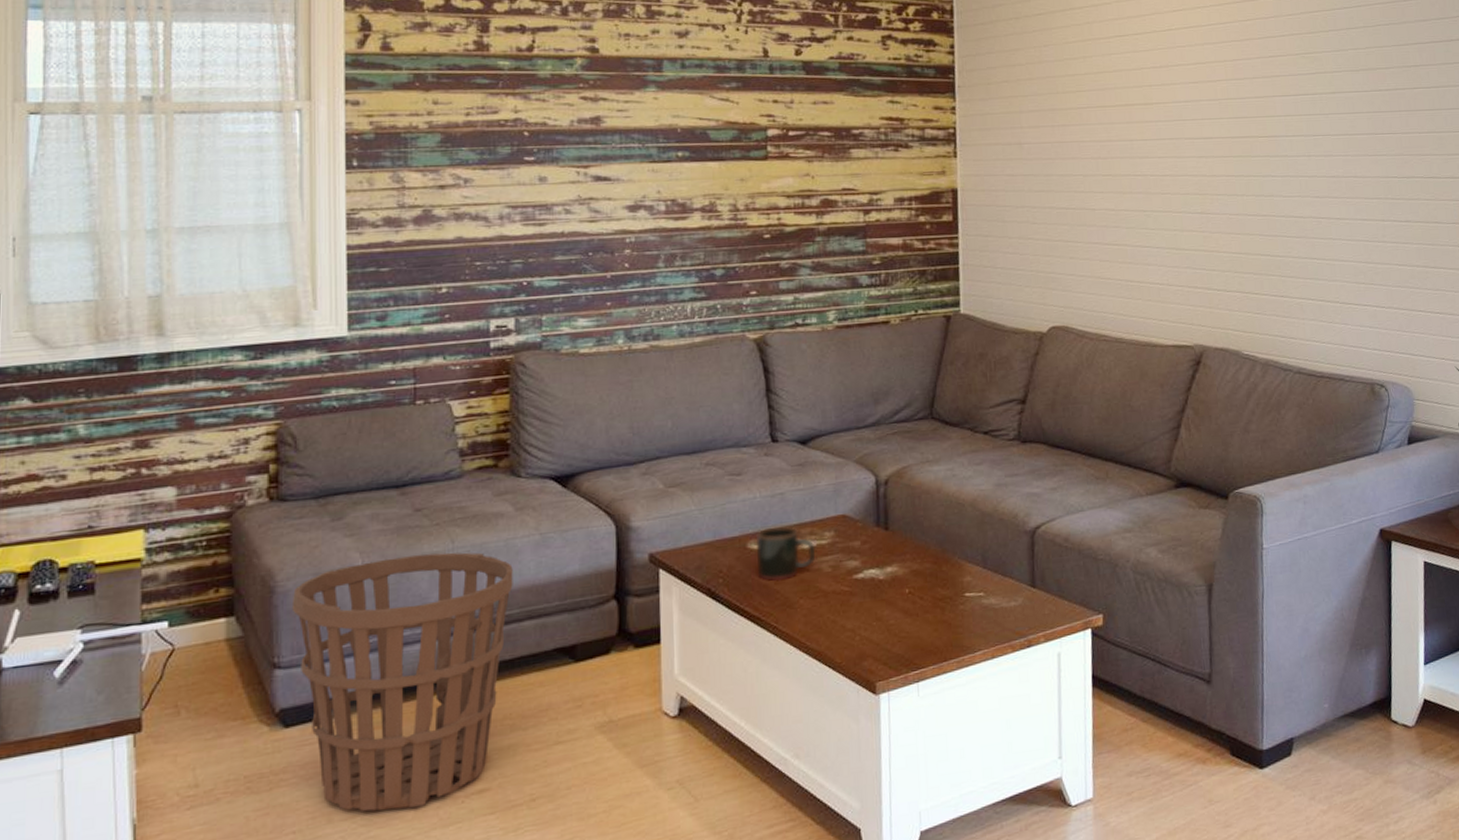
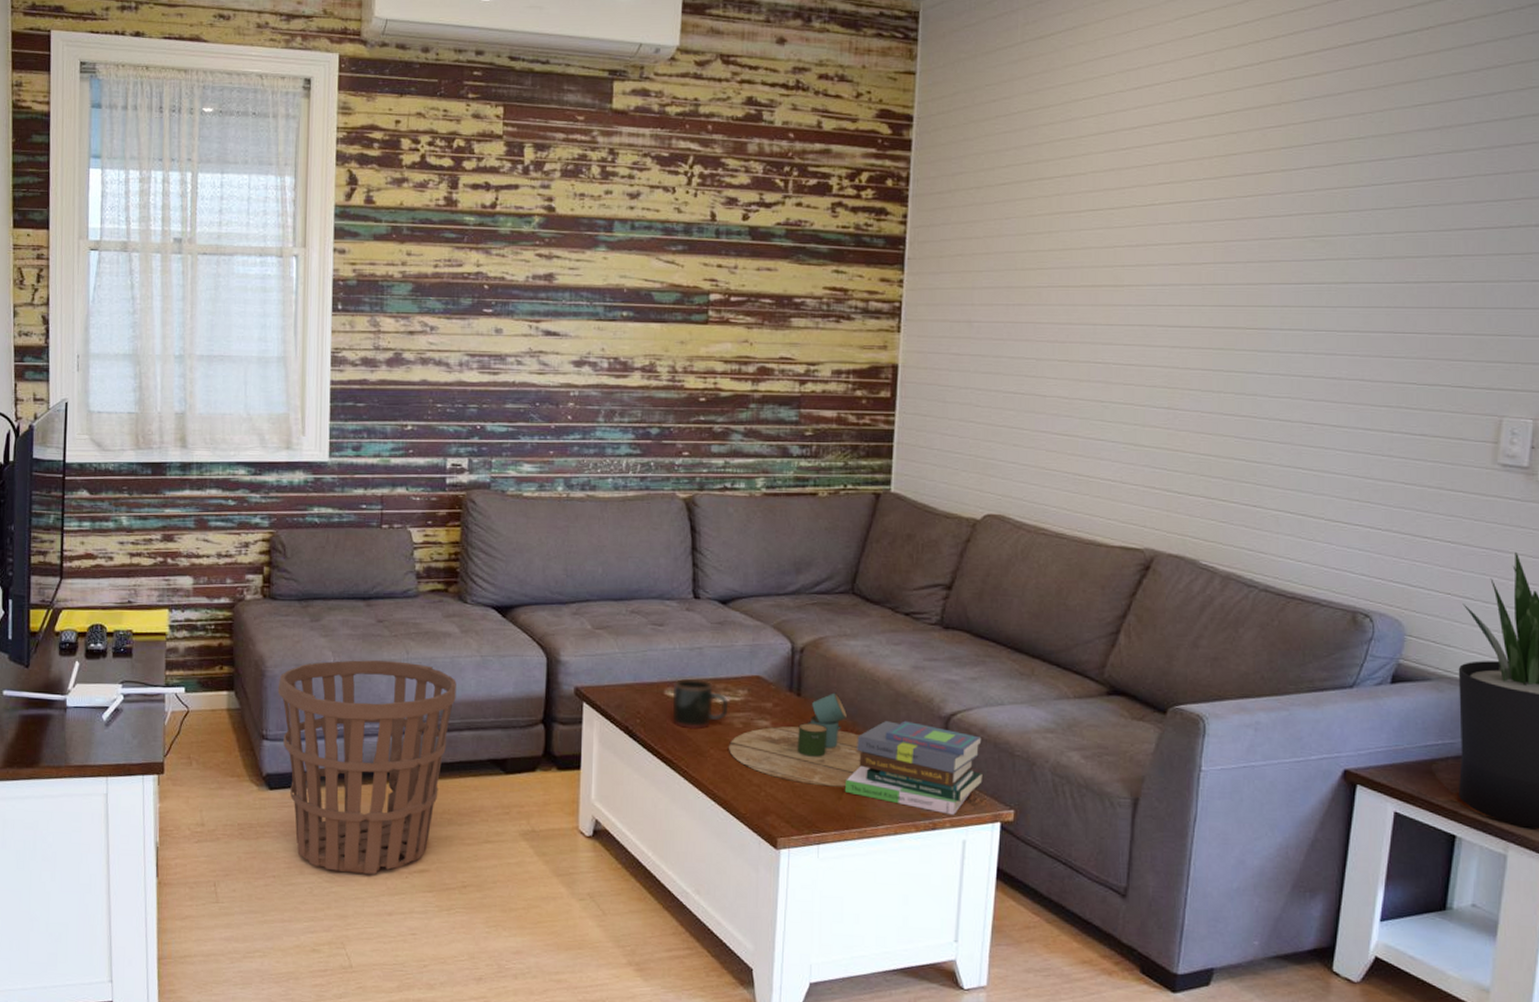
decorative tray: none [818,521,954,621] -> present [728,693,862,787]
books: none [939,540,1071,629] -> present [844,720,983,815]

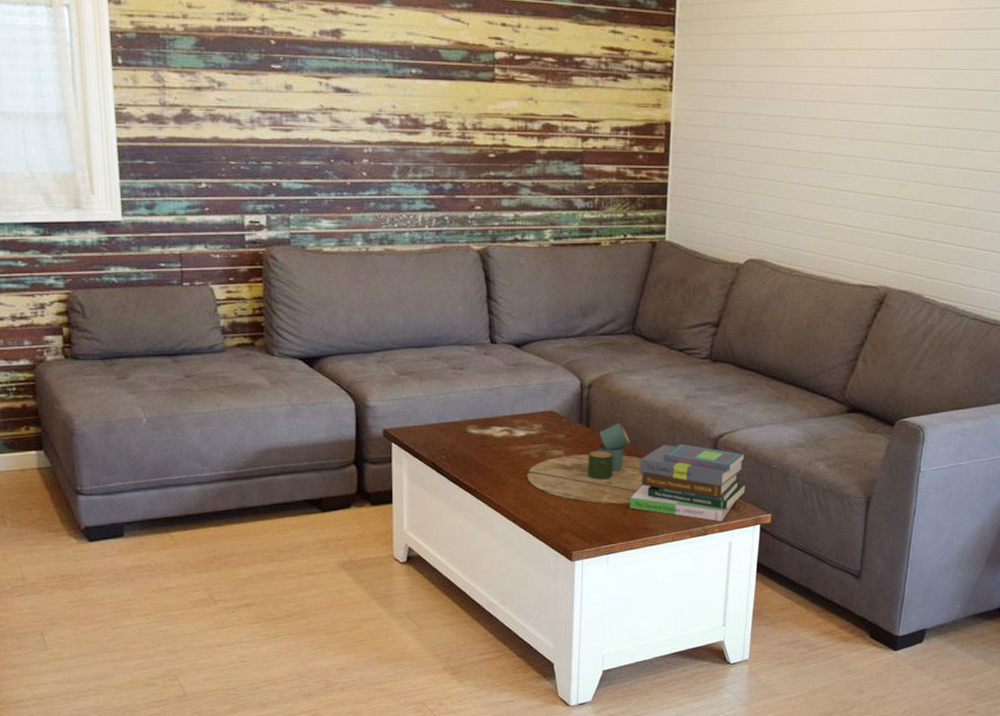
basket: present [277,660,456,874] -> none [88,414,270,612]
mug: present [672,678,729,730] -> none [474,416,526,462]

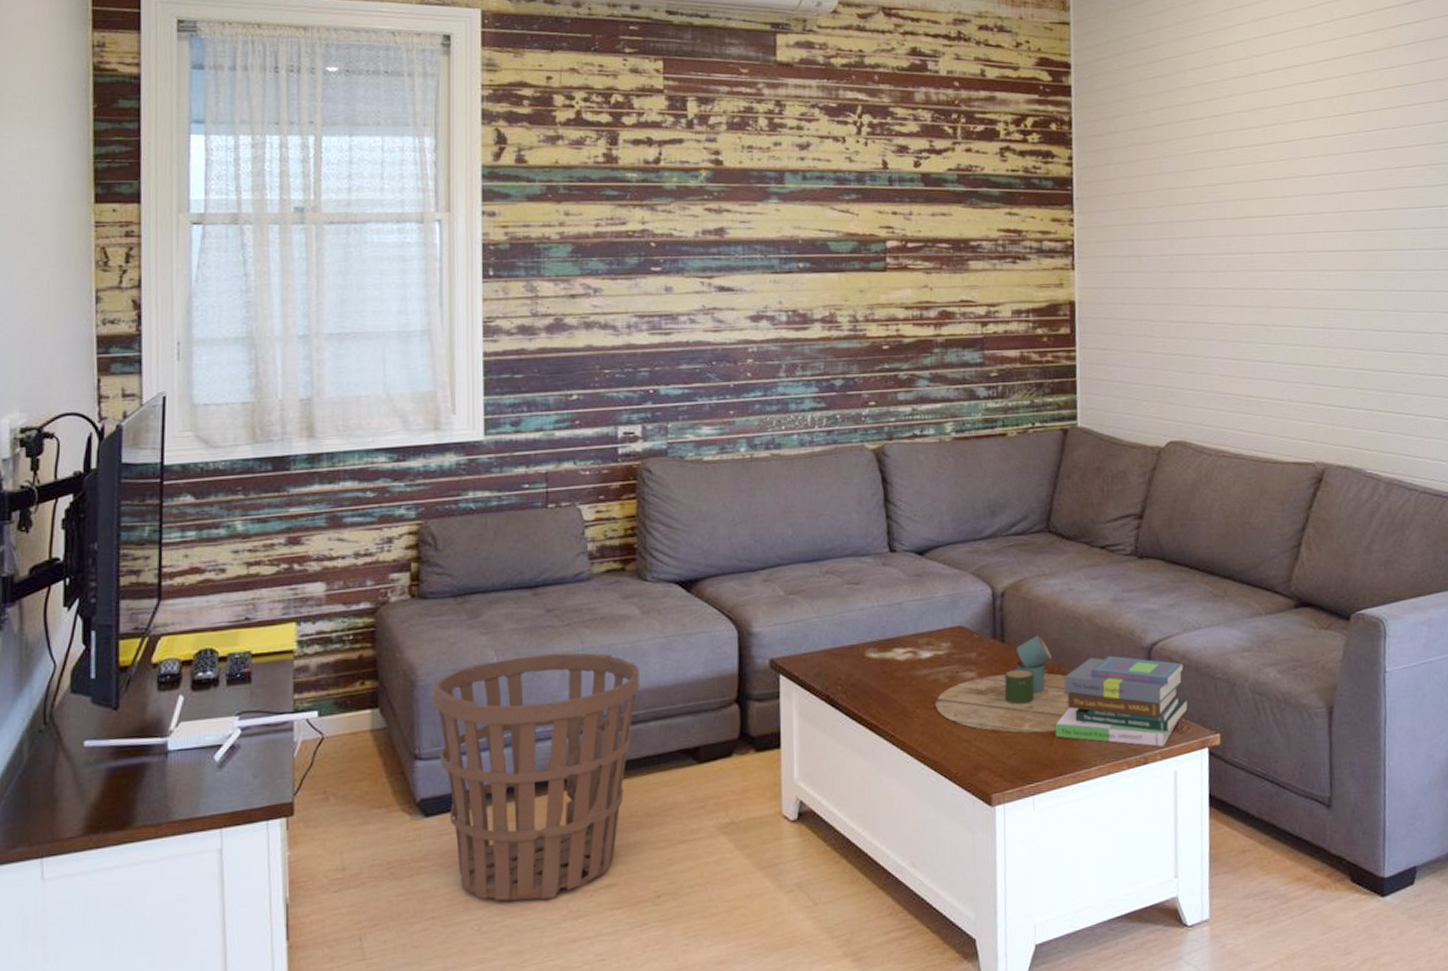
basket: none [88,414,270,612] -> present [431,652,639,901]

